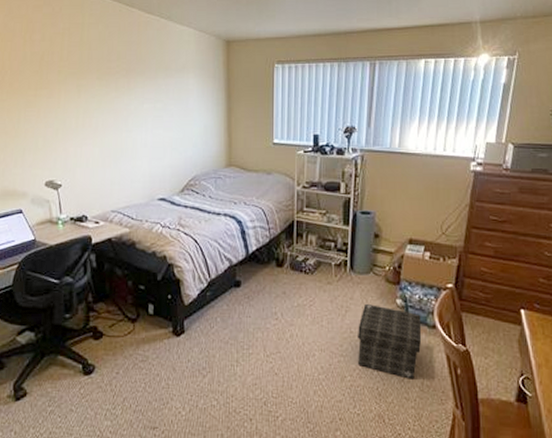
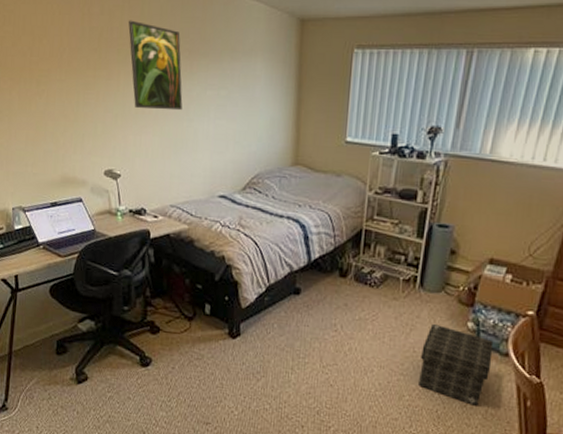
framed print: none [68,45,121,123] -> present [128,20,183,111]

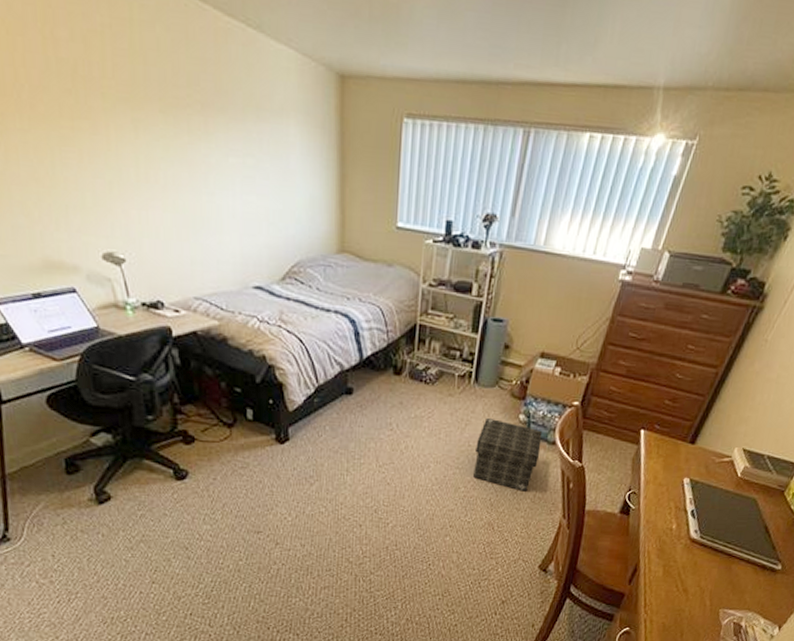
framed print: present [128,20,183,111] -> none [113,53,199,181]

